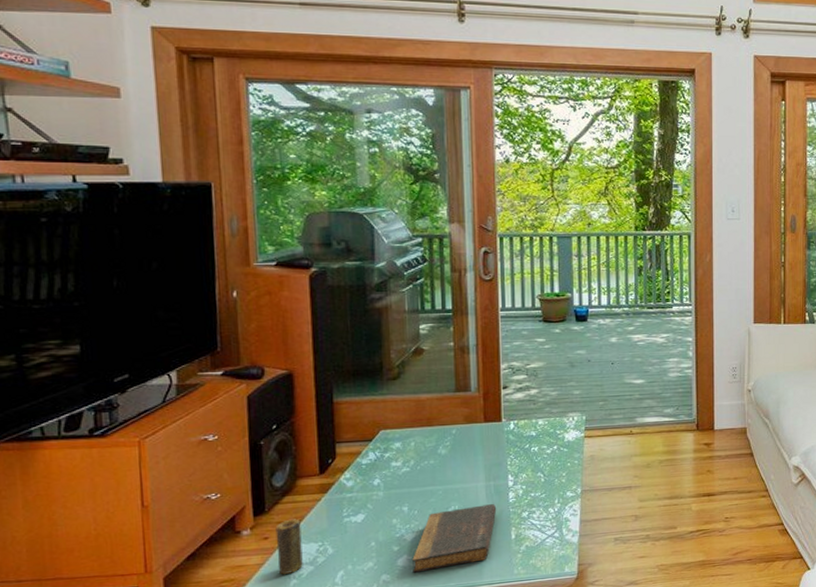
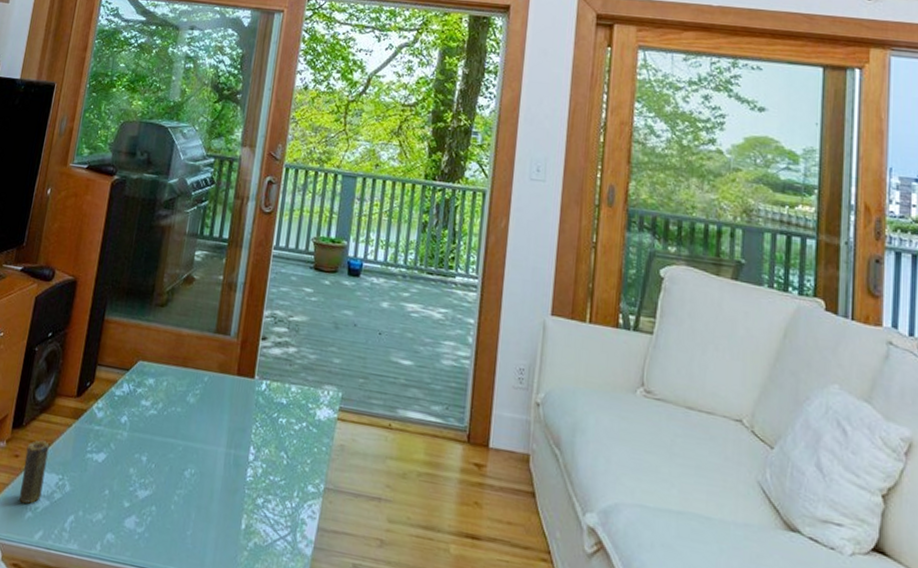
book: present [412,503,497,573] -> none [137,471,233,548]

